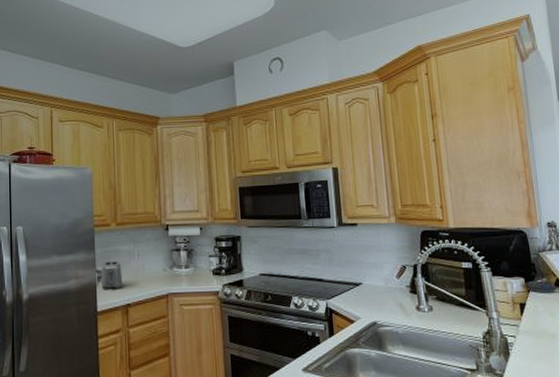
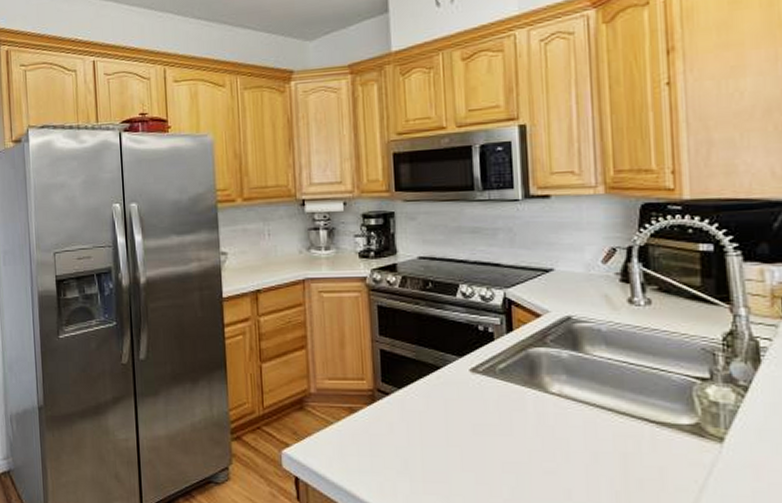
toaster: present [101,261,123,290] -> none [226,242,251,274]

